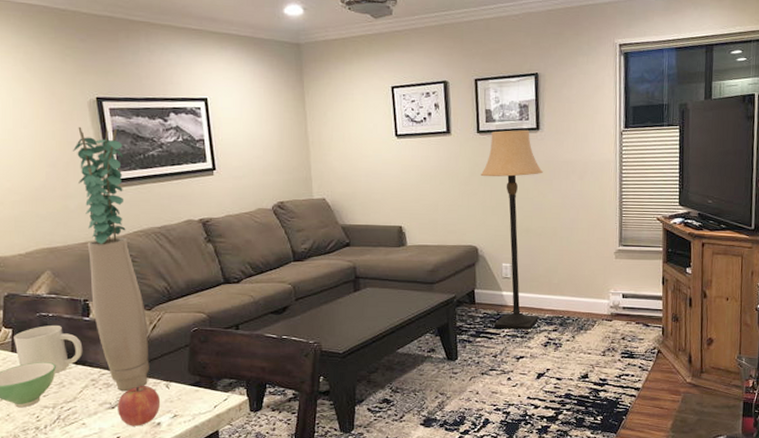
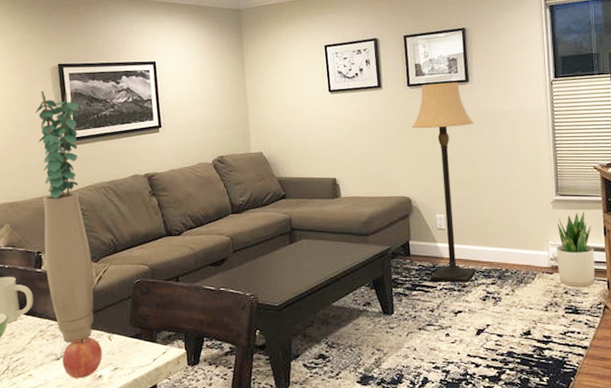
planter: none [616,262,652,333] -> present [556,212,595,287]

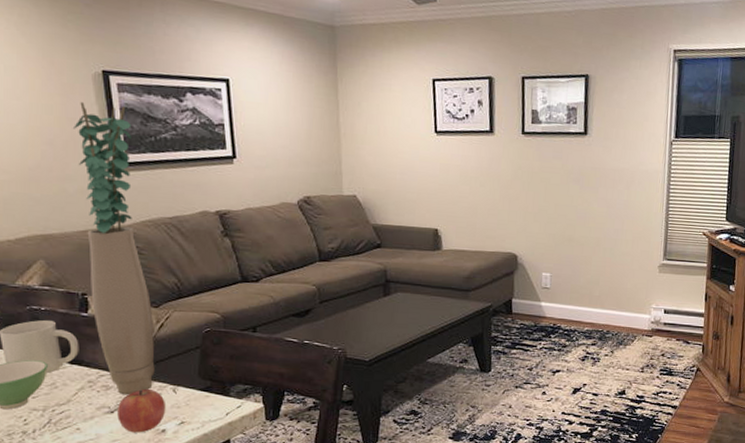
lamp: present [412,83,476,283] -> none [523,133,589,343]
planter: present [556,212,595,287] -> none [657,277,695,350]

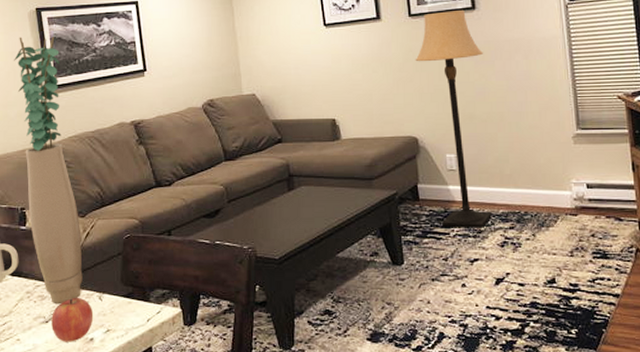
lamp: none [523,133,589,343] -> present [415,10,492,228]

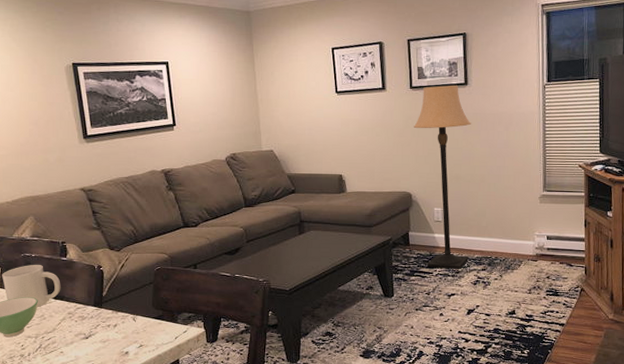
vase: present [14,36,83,303] -> none [52,89,118,323]
fruit: present [51,297,94,342] -> none [91,318,128,355]

